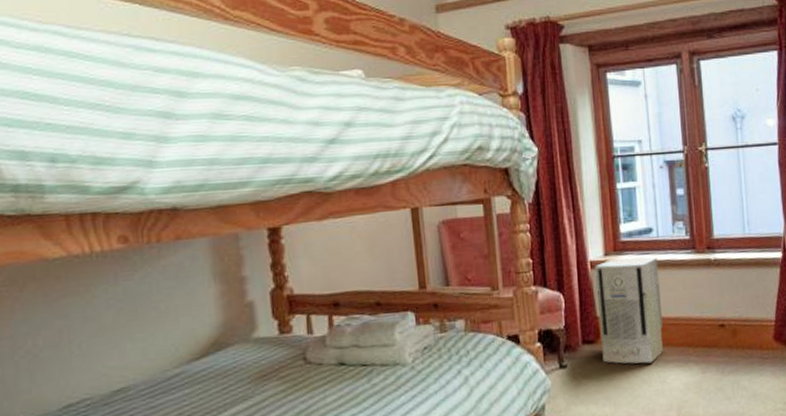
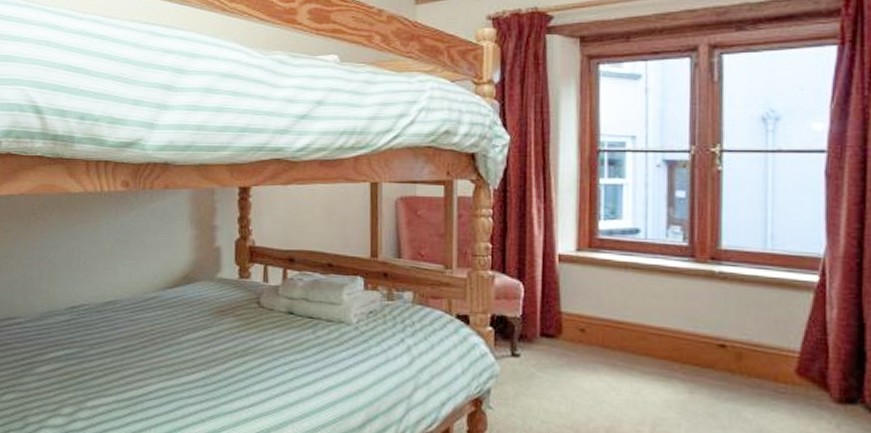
air purifier: present [594,257,663,364] -> none [562,255,643,370]

